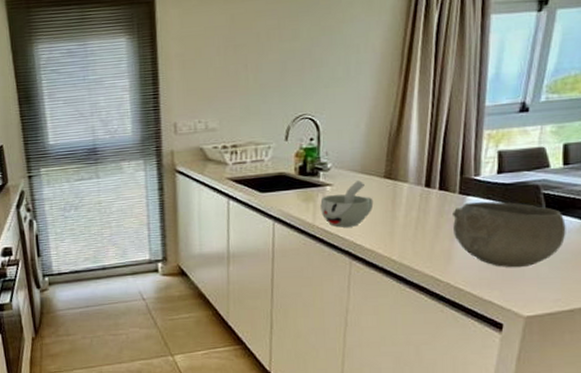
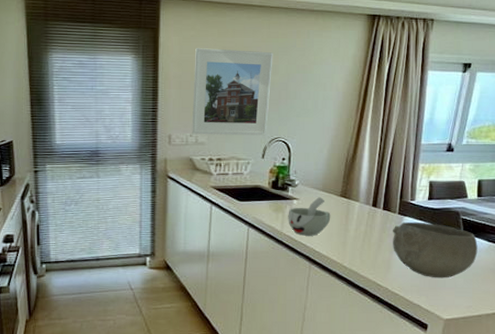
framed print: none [198,14,292,121] -> present [191,48,273,136]

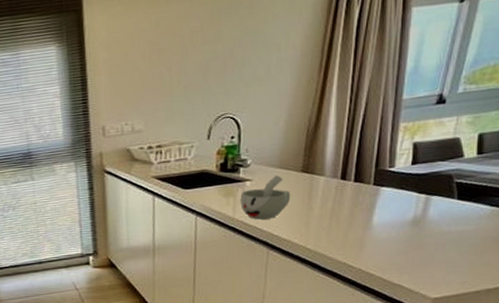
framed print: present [191,48,273,136] -> none [124,16,215,123]
bowl: present [393,221,478,278] -> none [367,191,476,254]

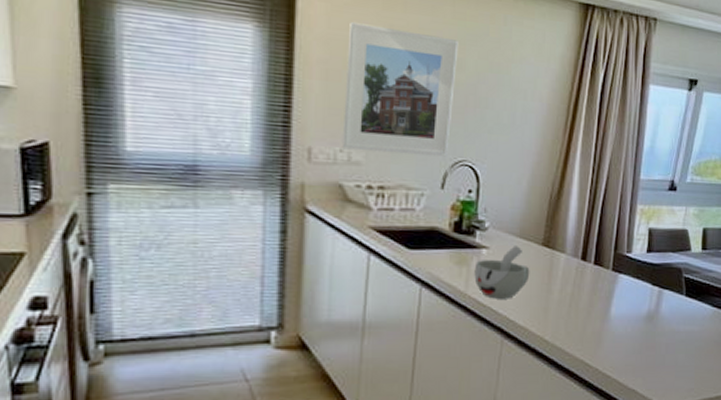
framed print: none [124,16,215,123] -> present [341,22,459,157]

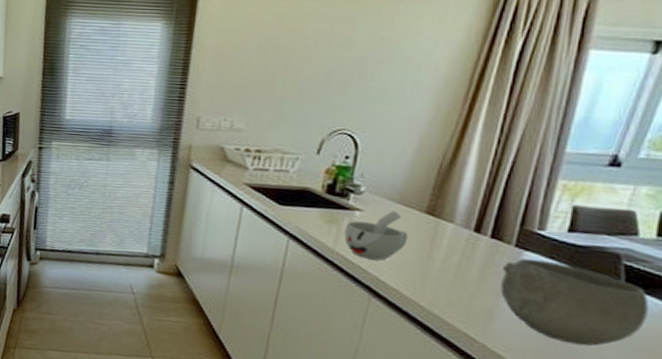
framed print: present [341,22,459,157] -> none [226,14,348,126]
bowl: none [605,280,701,354] -> present [500,258,649,346]

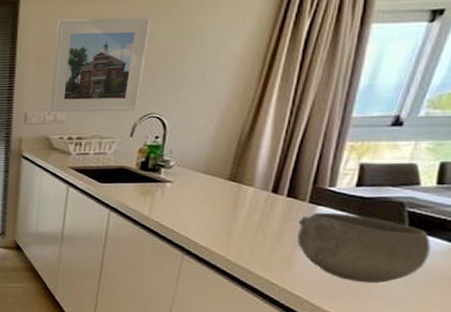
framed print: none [226,14,348,126] -> present [49,17,151,113]
cup: present [344,211,409,261] -> none [158,180,214,224]

